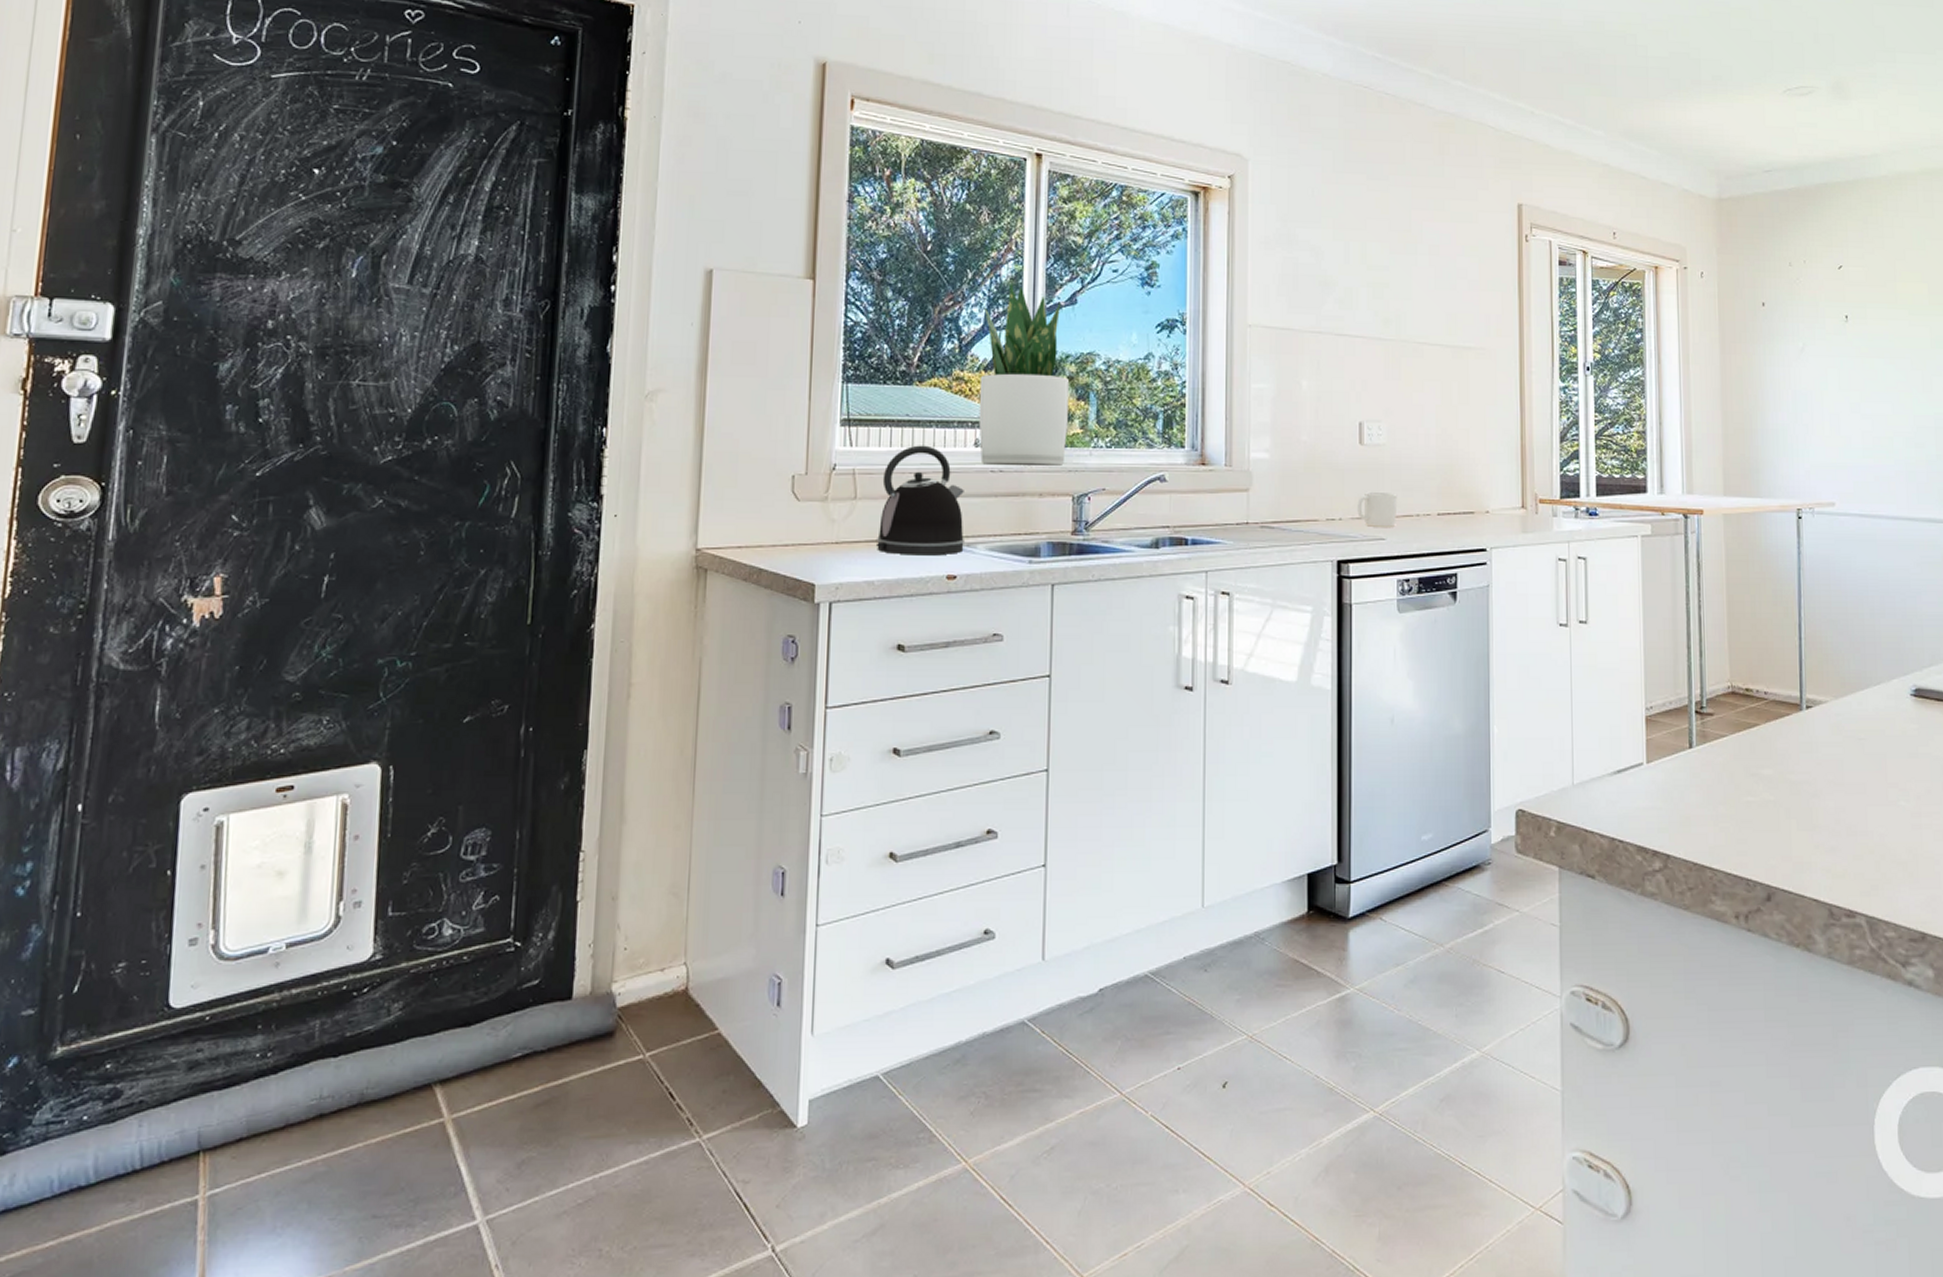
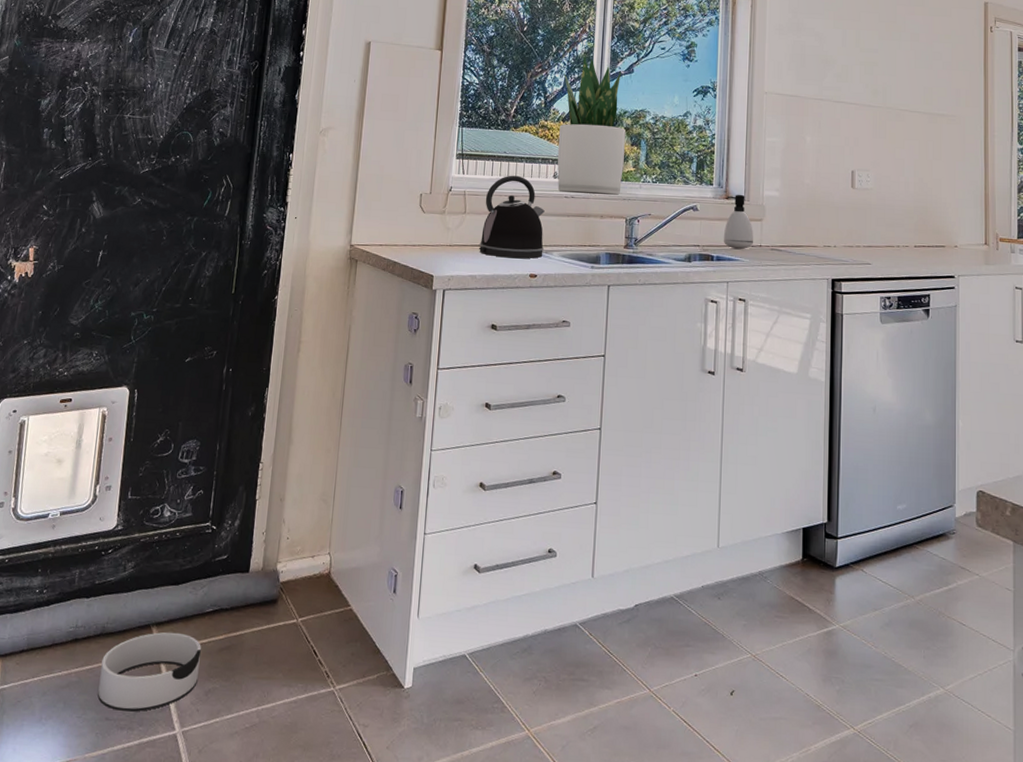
pet bowl: none [358,1089,508,1204] -> present [98,632,201,712]
soap dispenser: none [1199,458,1238,530] -> present [723,194,753,250]
mug: present [1357,491,1398,528] -> none [849,225,882,256]

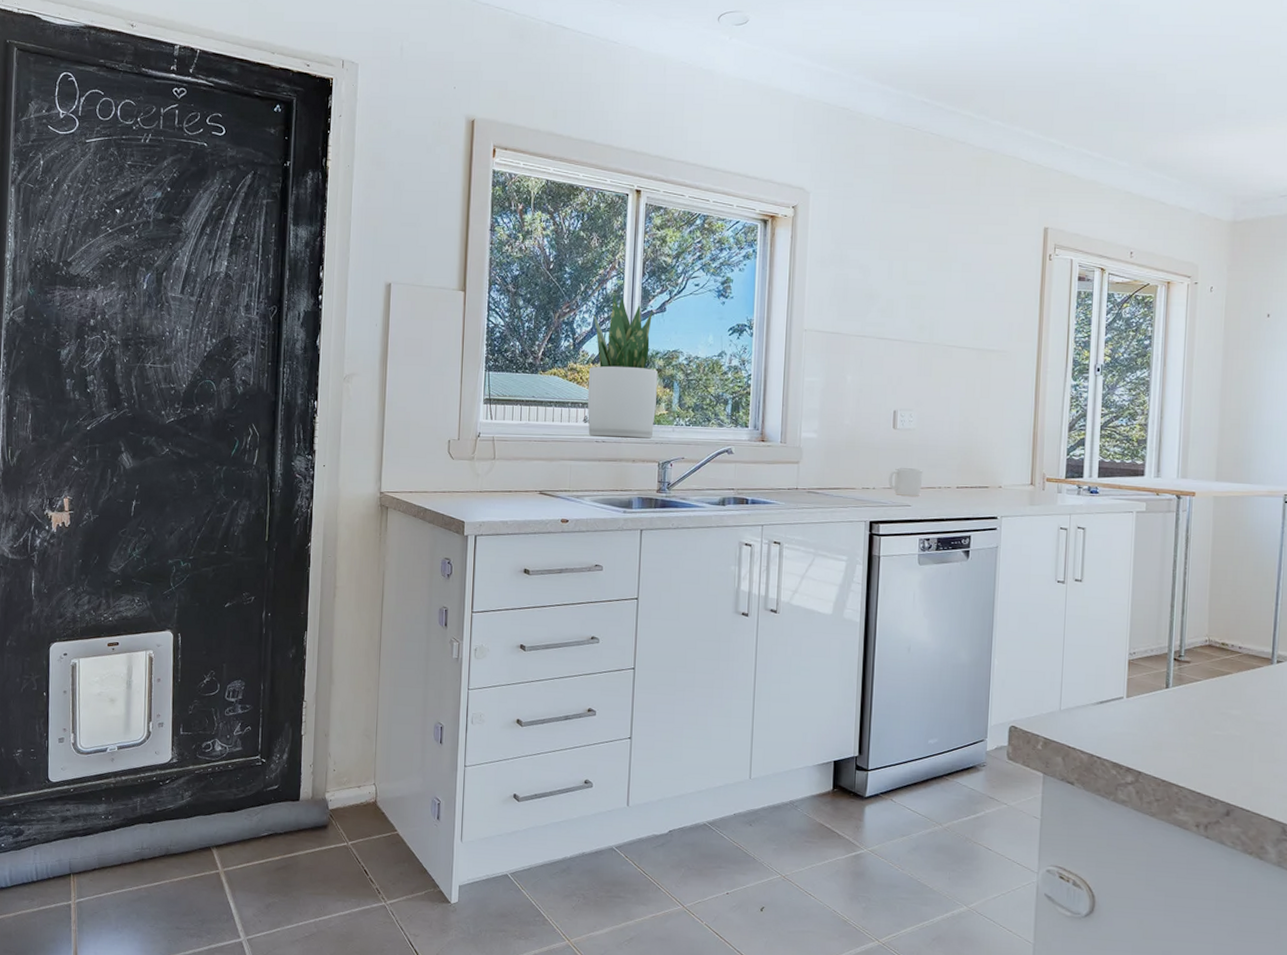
pet bowl: present [98,632,201,712] -> none [167,853,259,922]
kettle: present [478,175,545,259] -> none [509,420,576,504]
soap dispenser: present [723,194,753,250] -> none [758,436,790,493]
mug: none [849,225,882,256] -> present [888,467,923,497]

